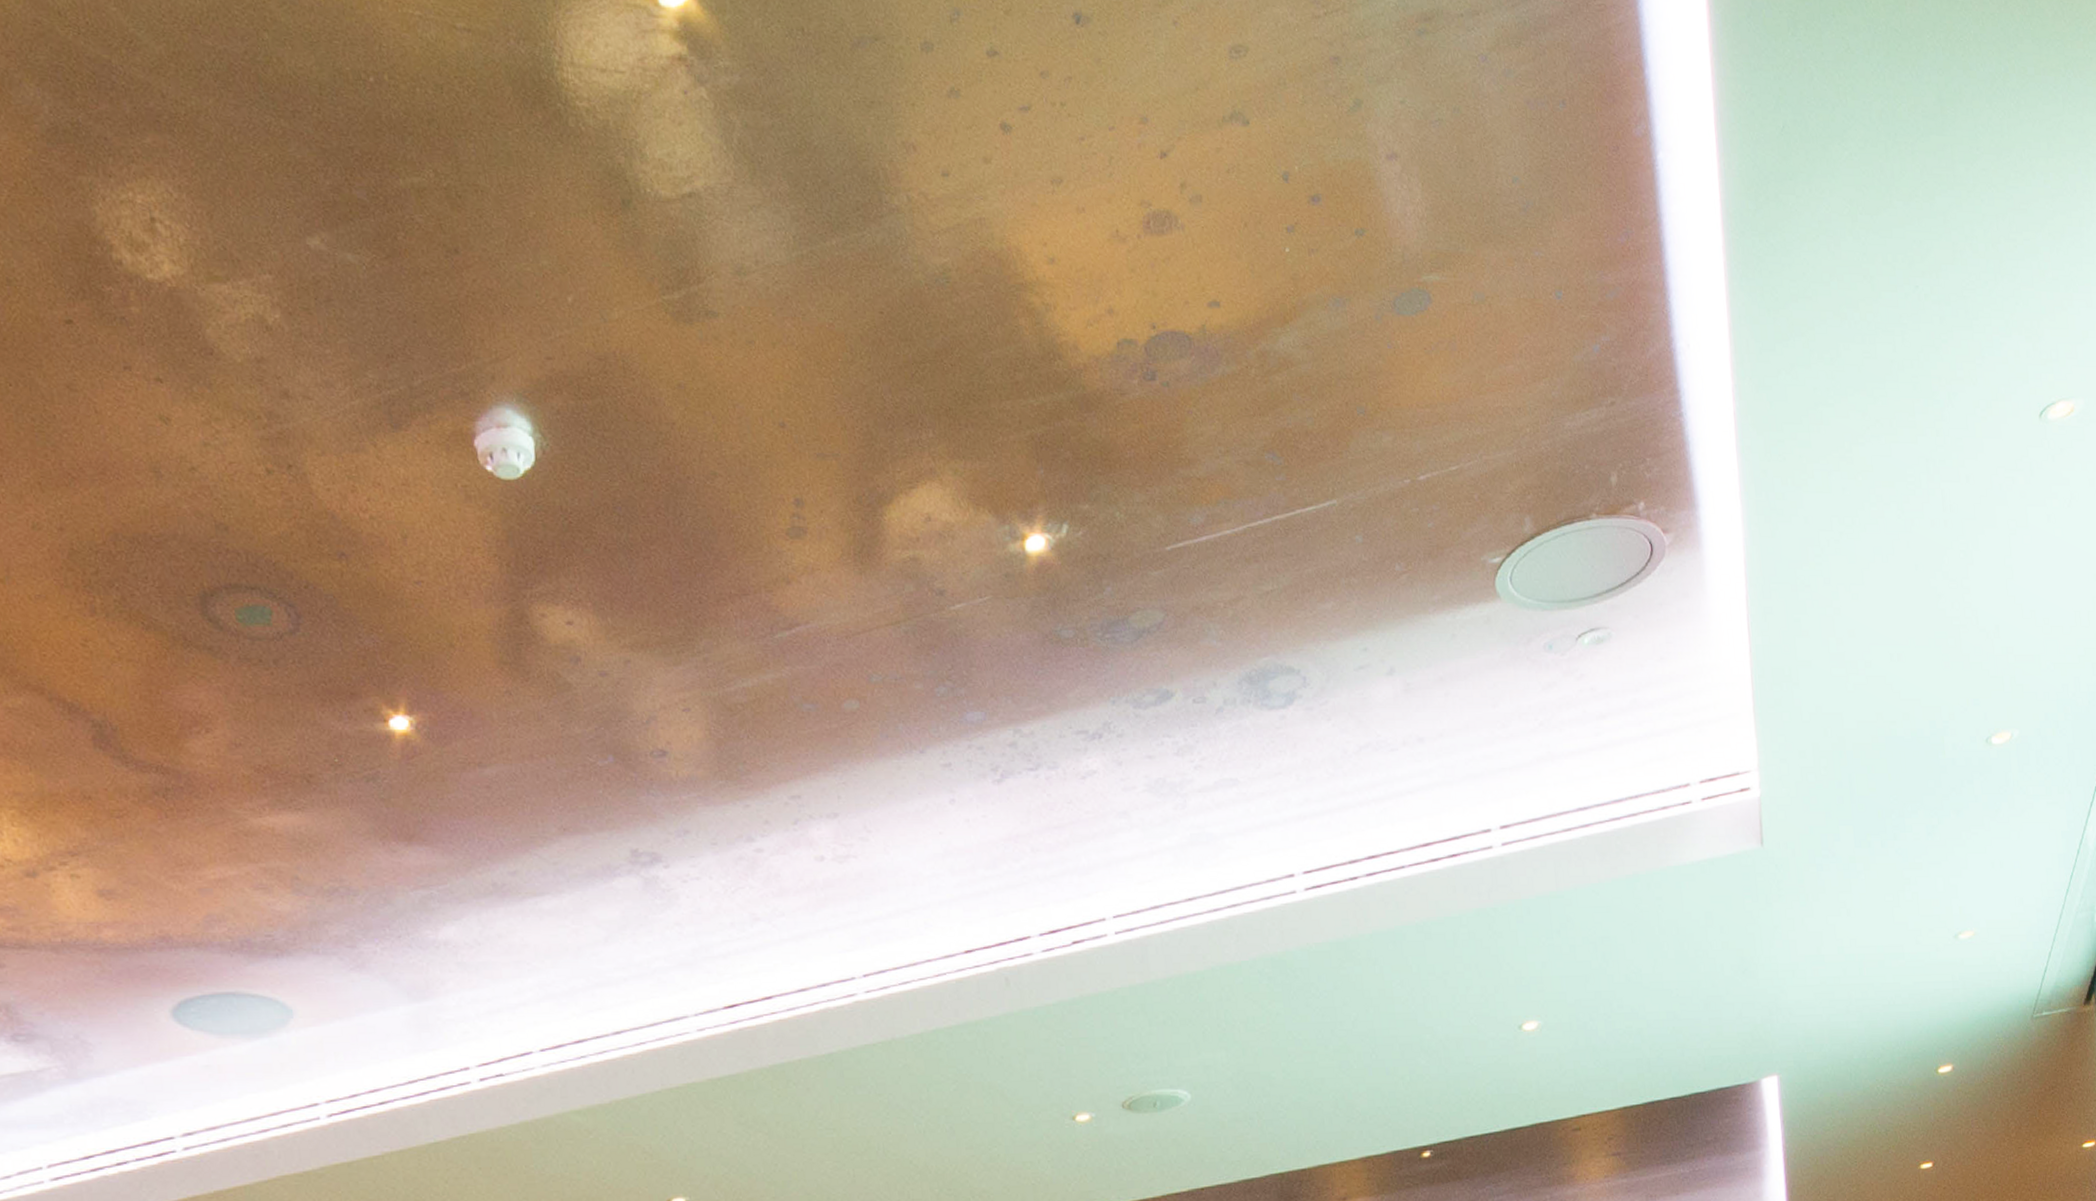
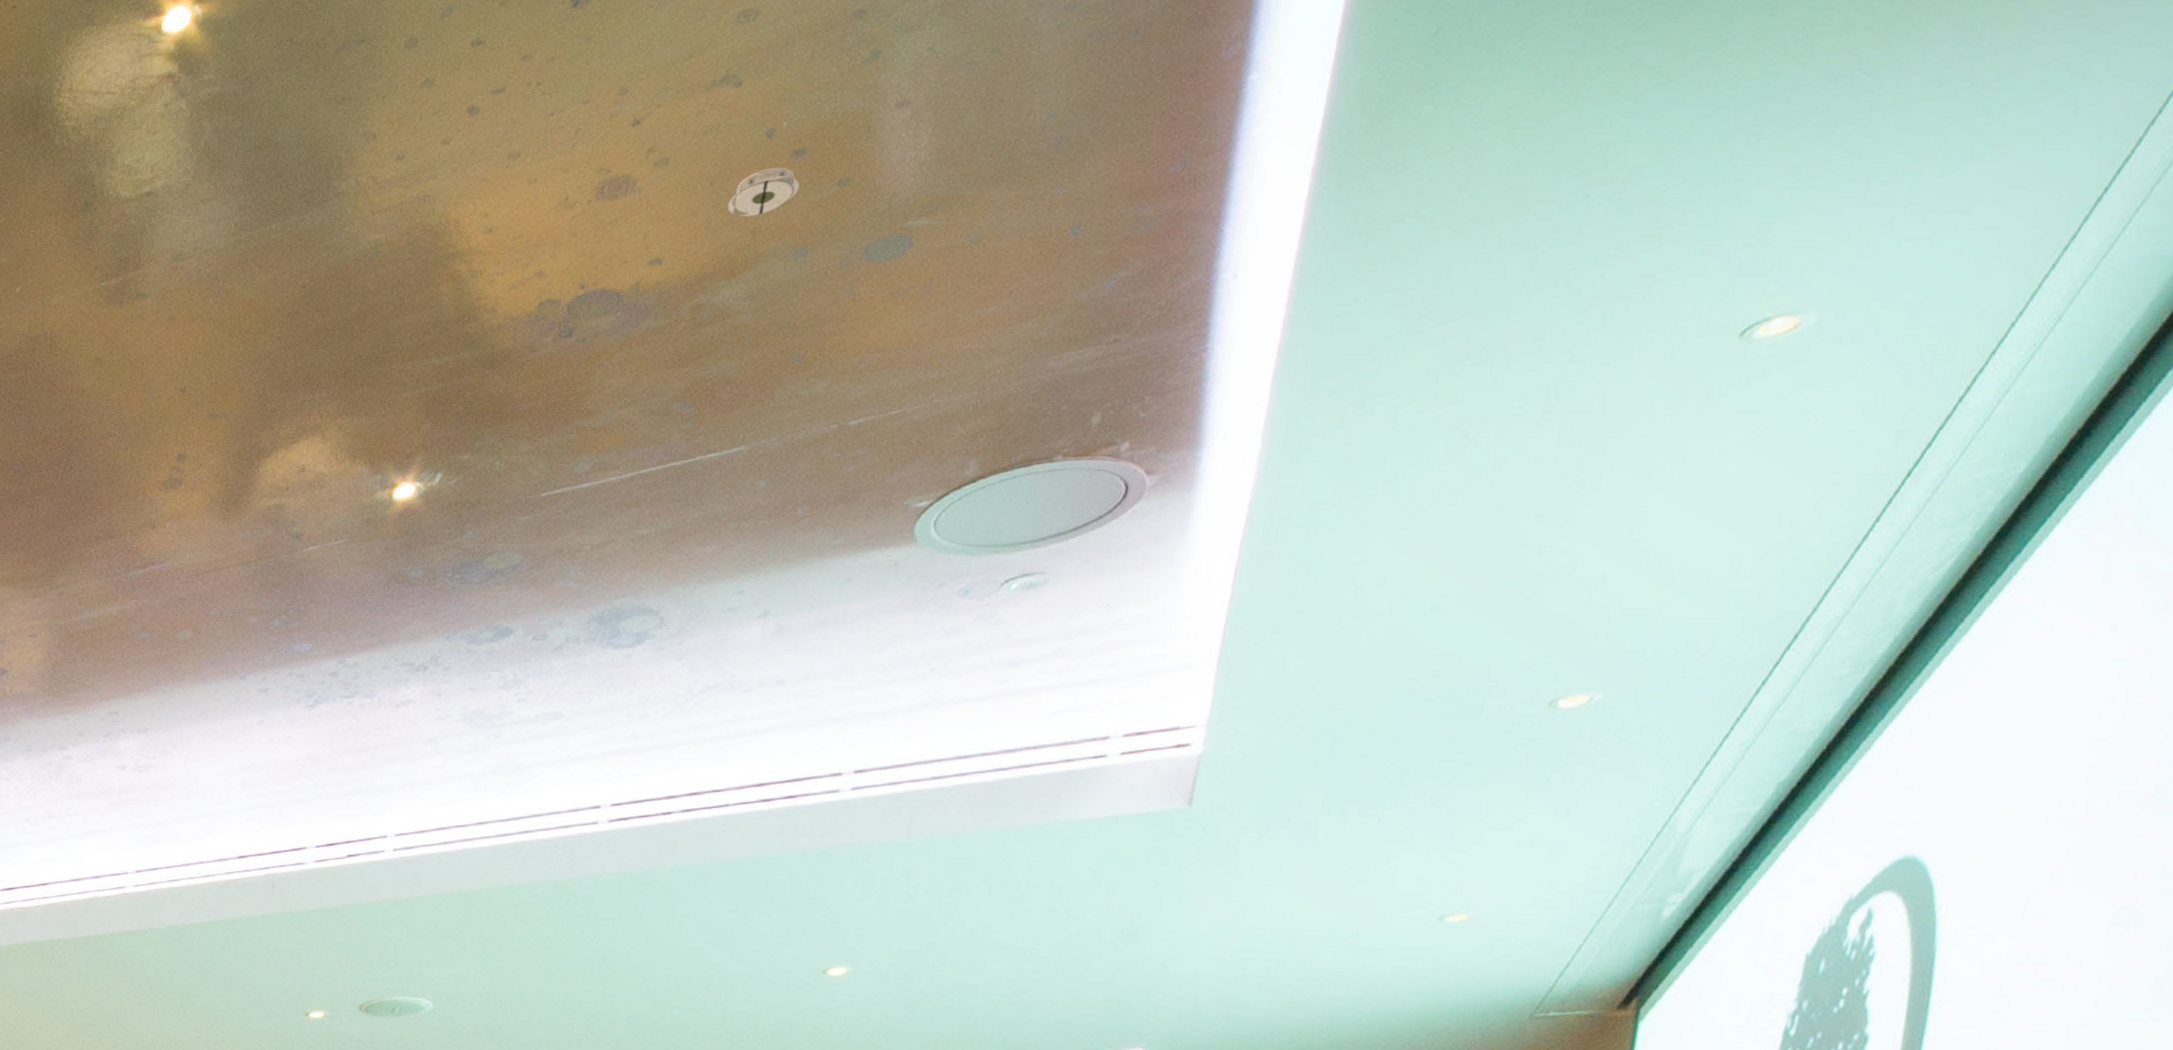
smoke detector: none [1264,212,1324,269] -> present [722,167,801,224]

